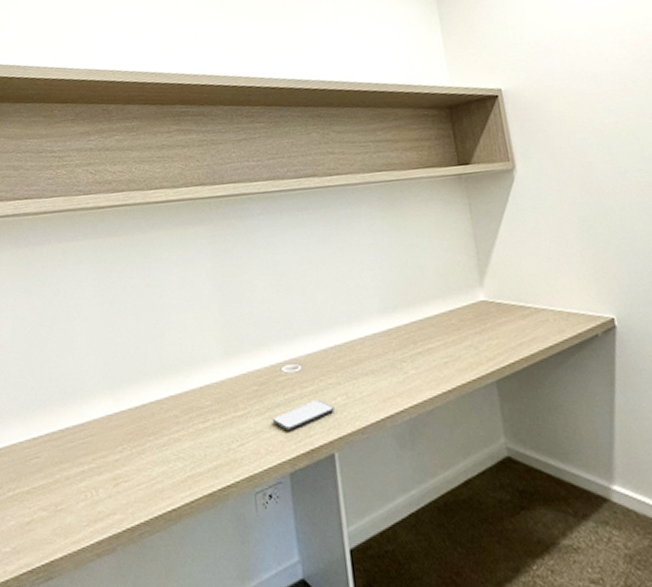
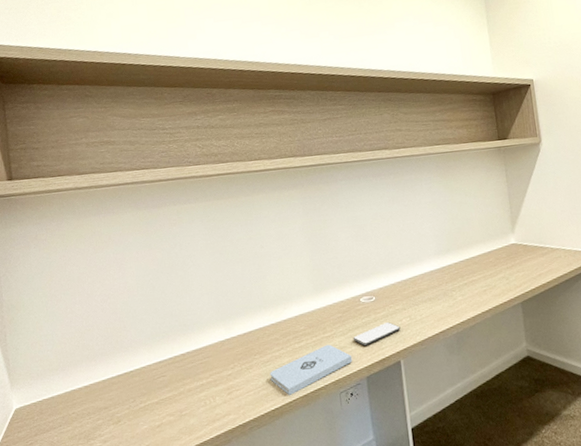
notepad: none [166,426,272,492] -> present [270,344,353,395]

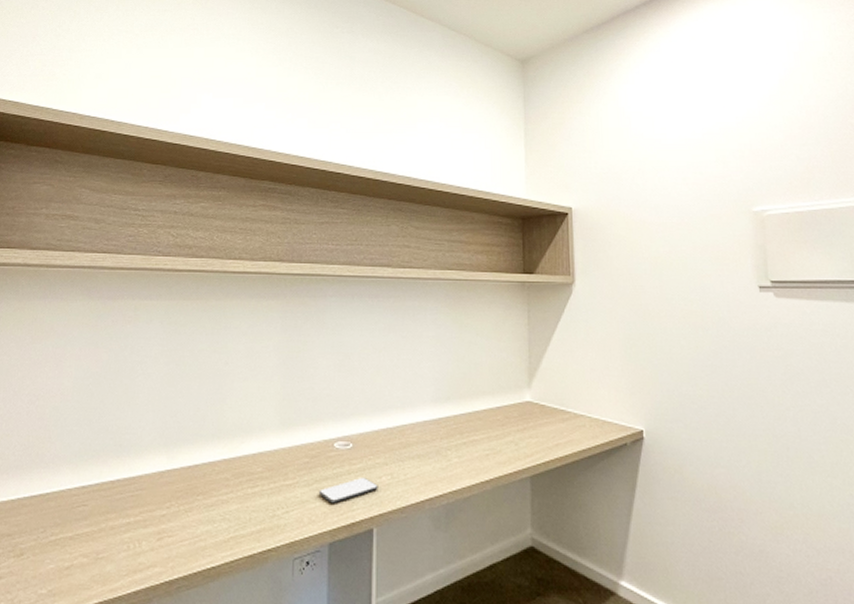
notepad: present [270,344,353,395] -> none [211,495,315,553]

